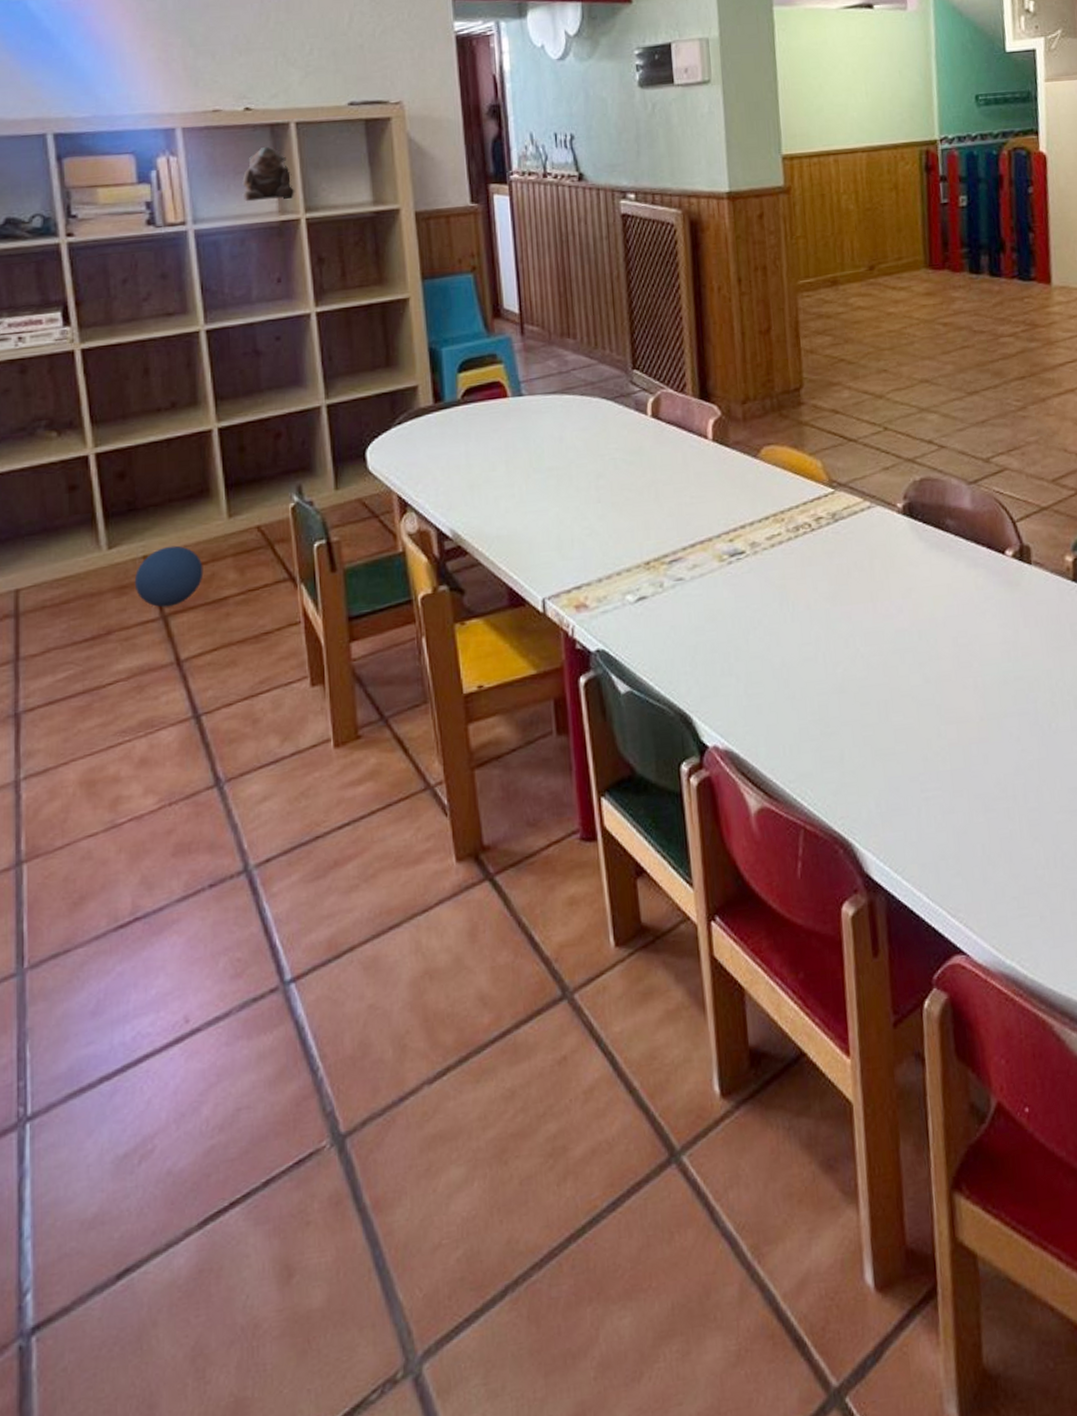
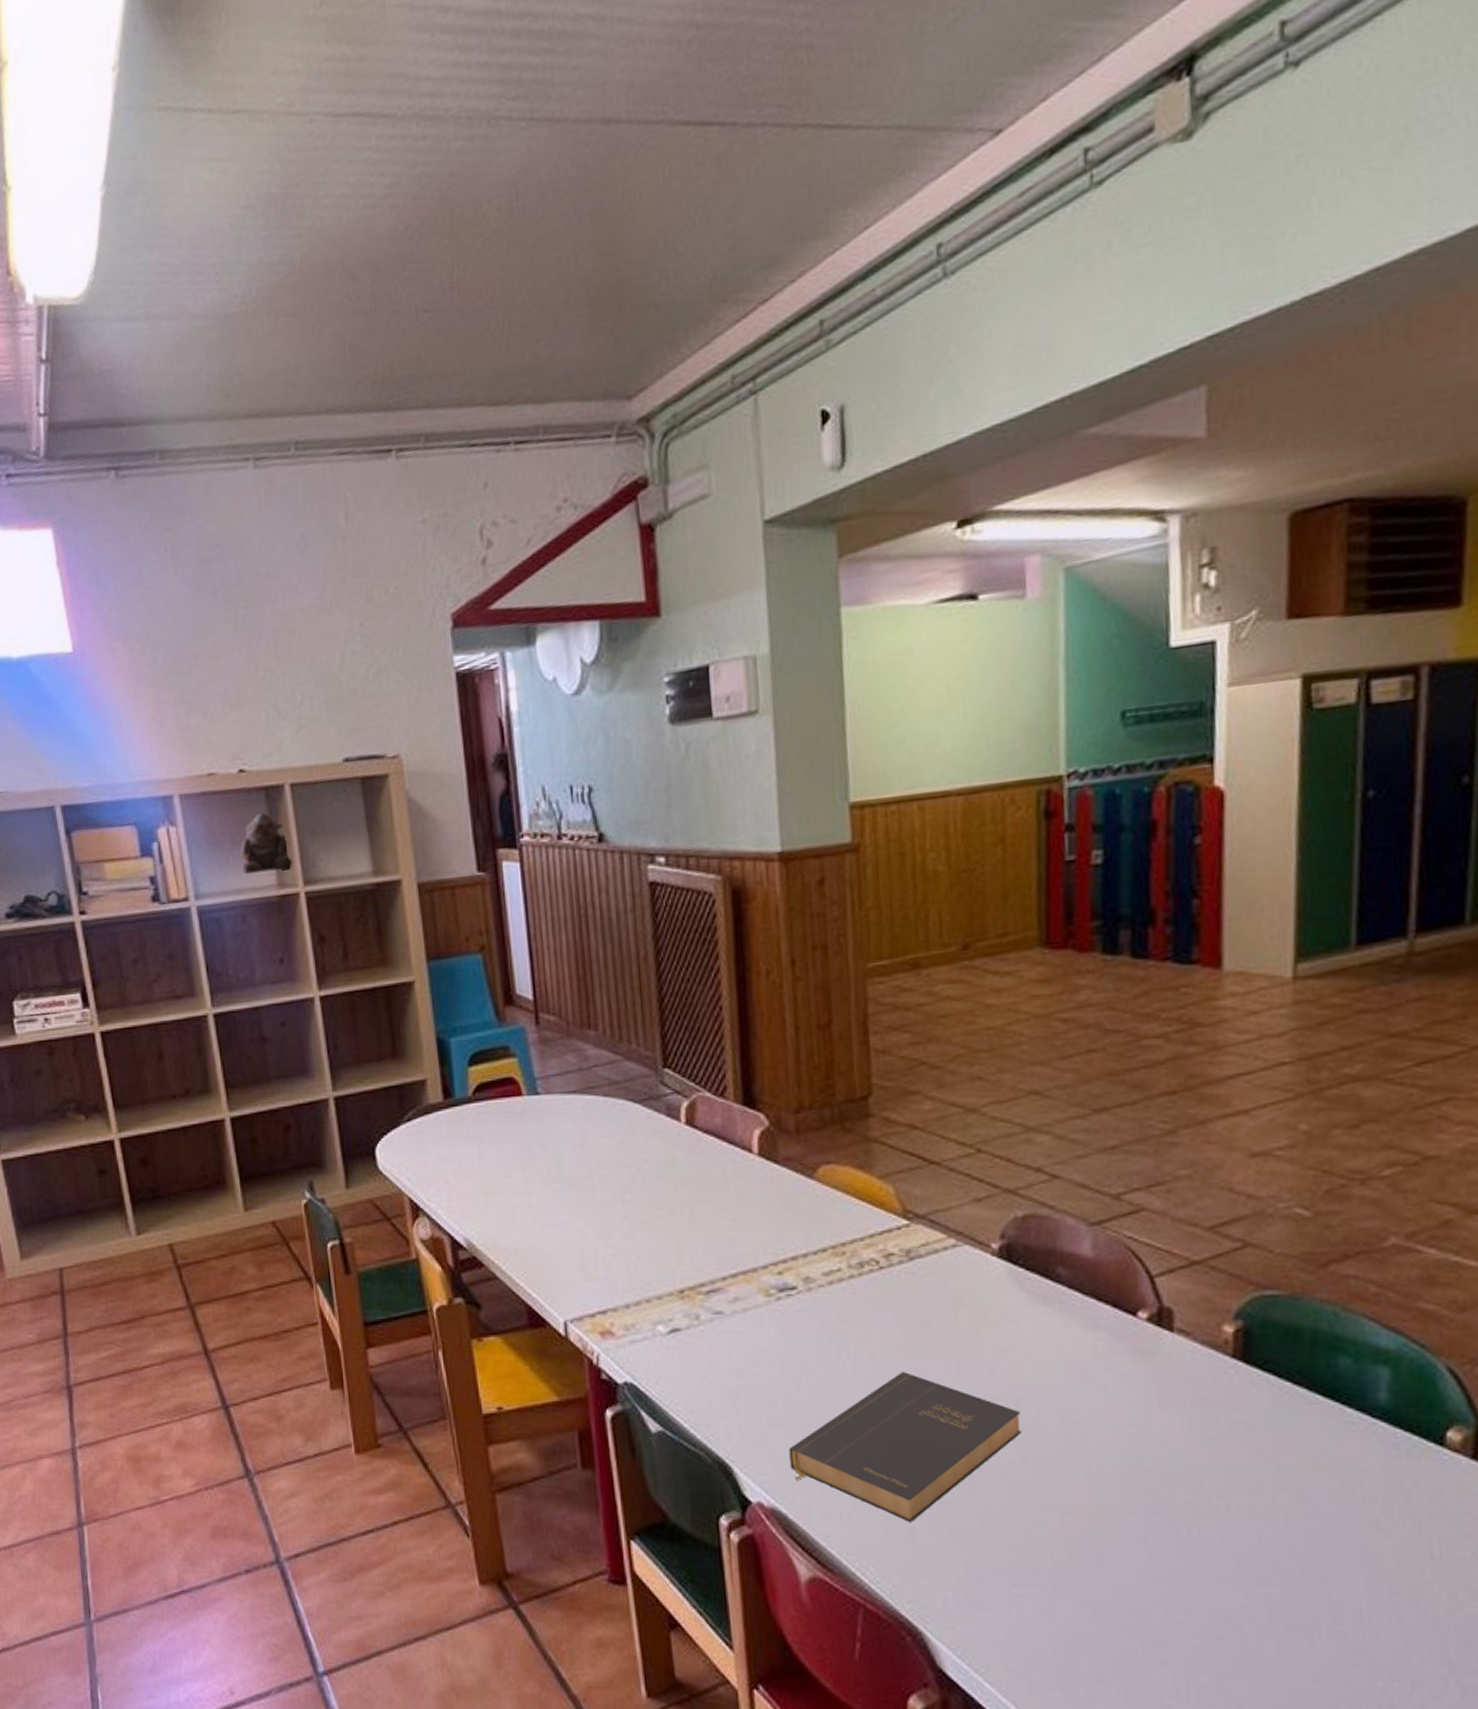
ball: present [134,545,204,608] -> none [162,1236,224,1297]
book: none [740,616,925,747] -> present [789,1372,1022,1522]

